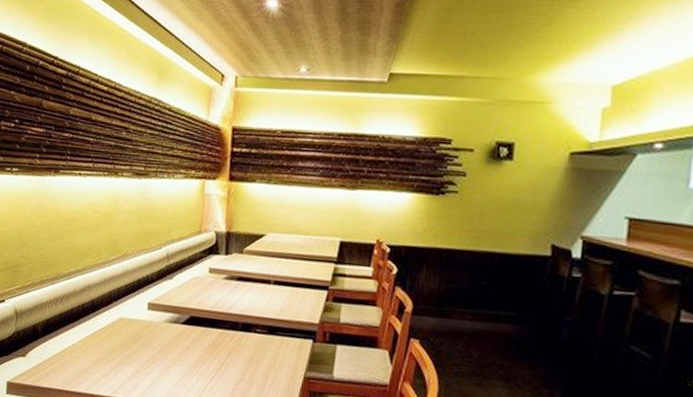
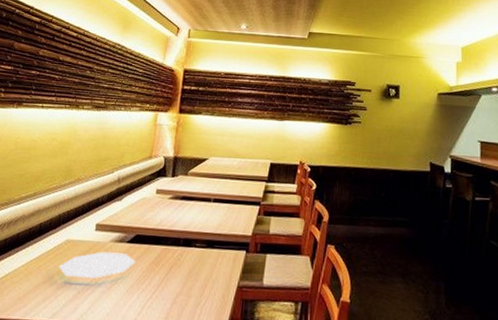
plate: none [115,331,192,359] -> present [59,251,135,279]

